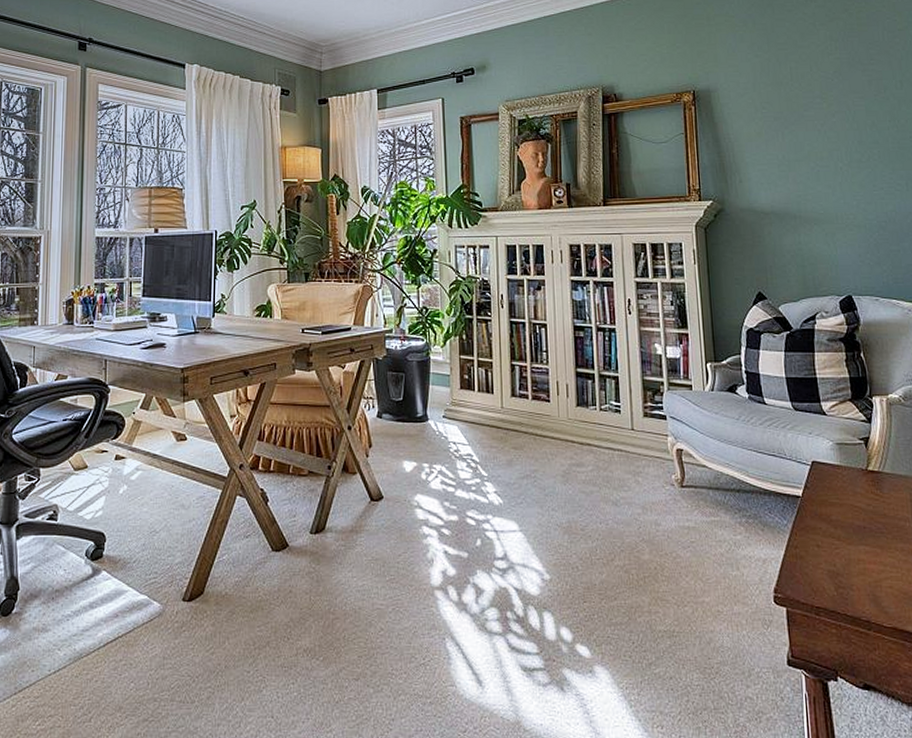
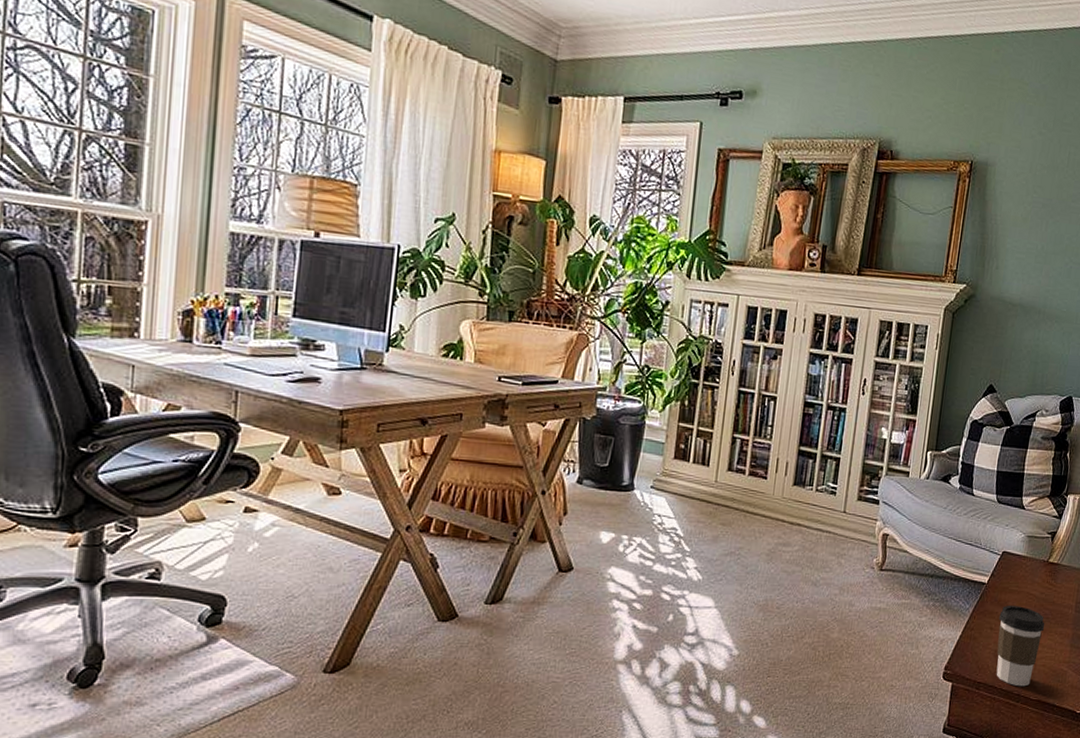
coffee cup: none [824,520,882,612] -> present [996,606,1045,687]

